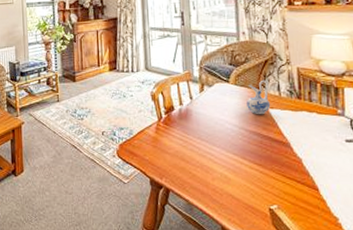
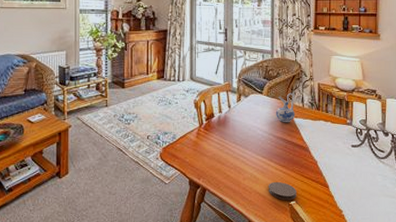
coaster: none [242,182,278,205] -> present [268,181,297,201]

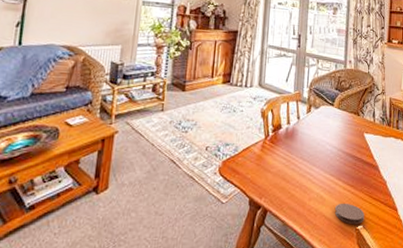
ceramic pitcher: present [276,92,295,123] -> none [346,106,366,139]

